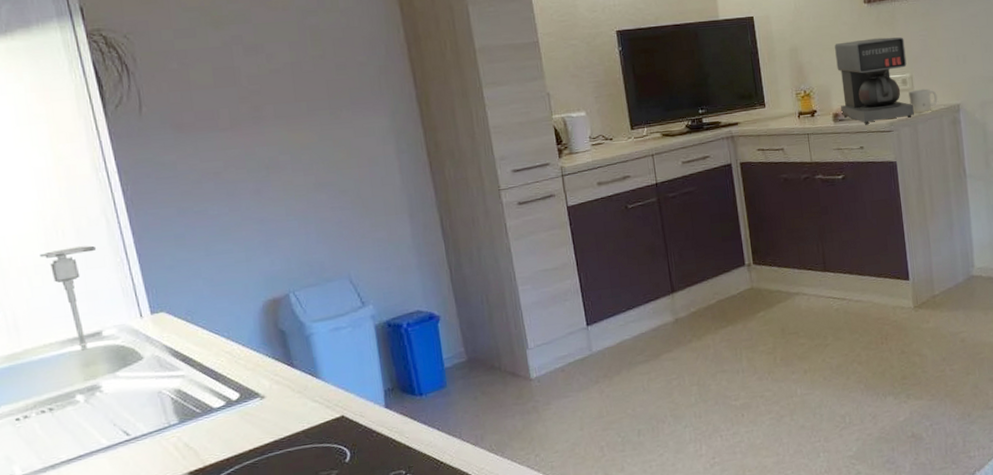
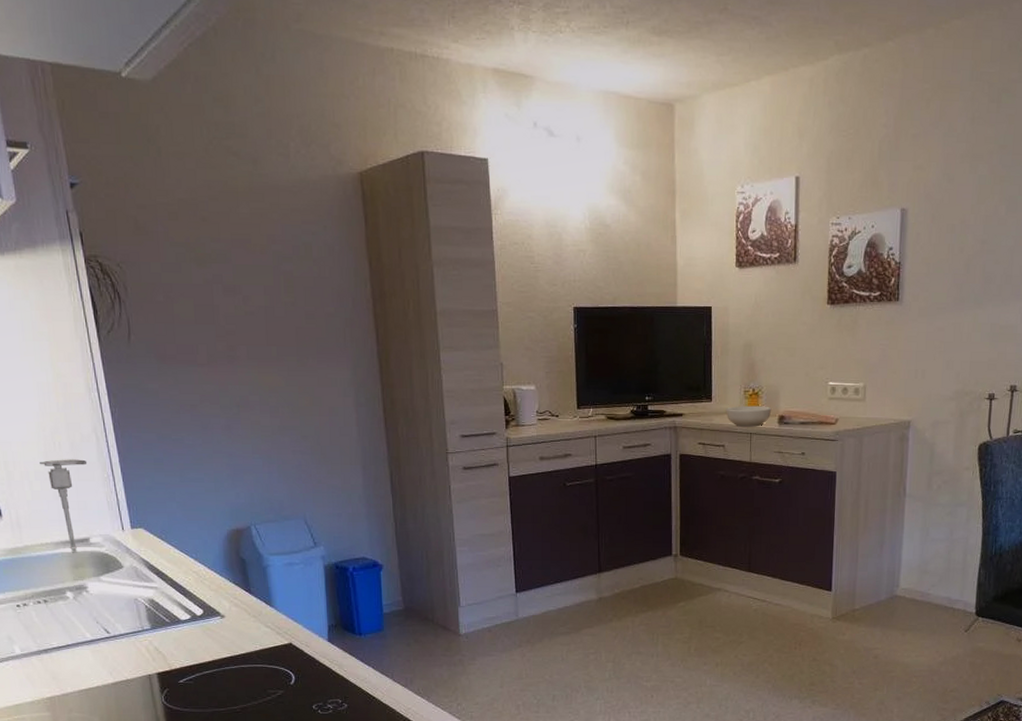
bowl: none [780,106,826,130] -> present [725,405,772,428]
coffee maker: present [835,37,915,125] -> none [787,342,863,431]
mug: present [908,88,938,114] -> none [859,400,889,425]

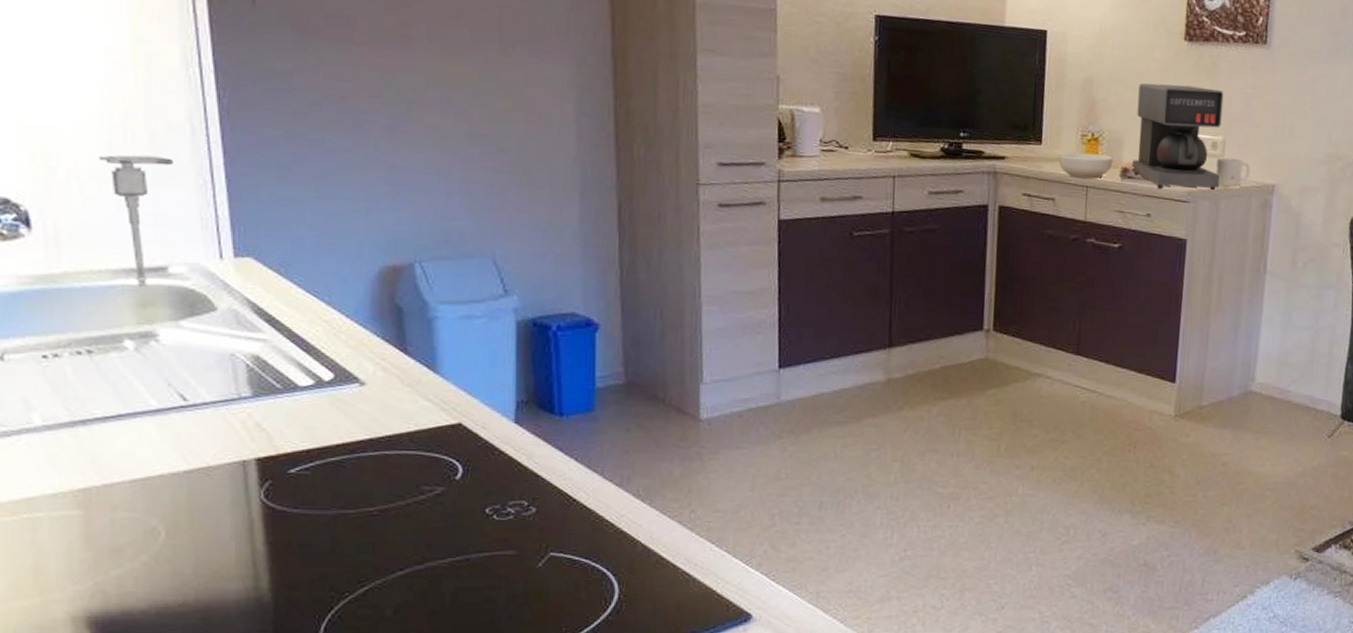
coffee maker: none [787,342,863,431] -> present [1131,83,1224,191]
mug: none [859,400,889,425] -> present [1216,157,1251,187]

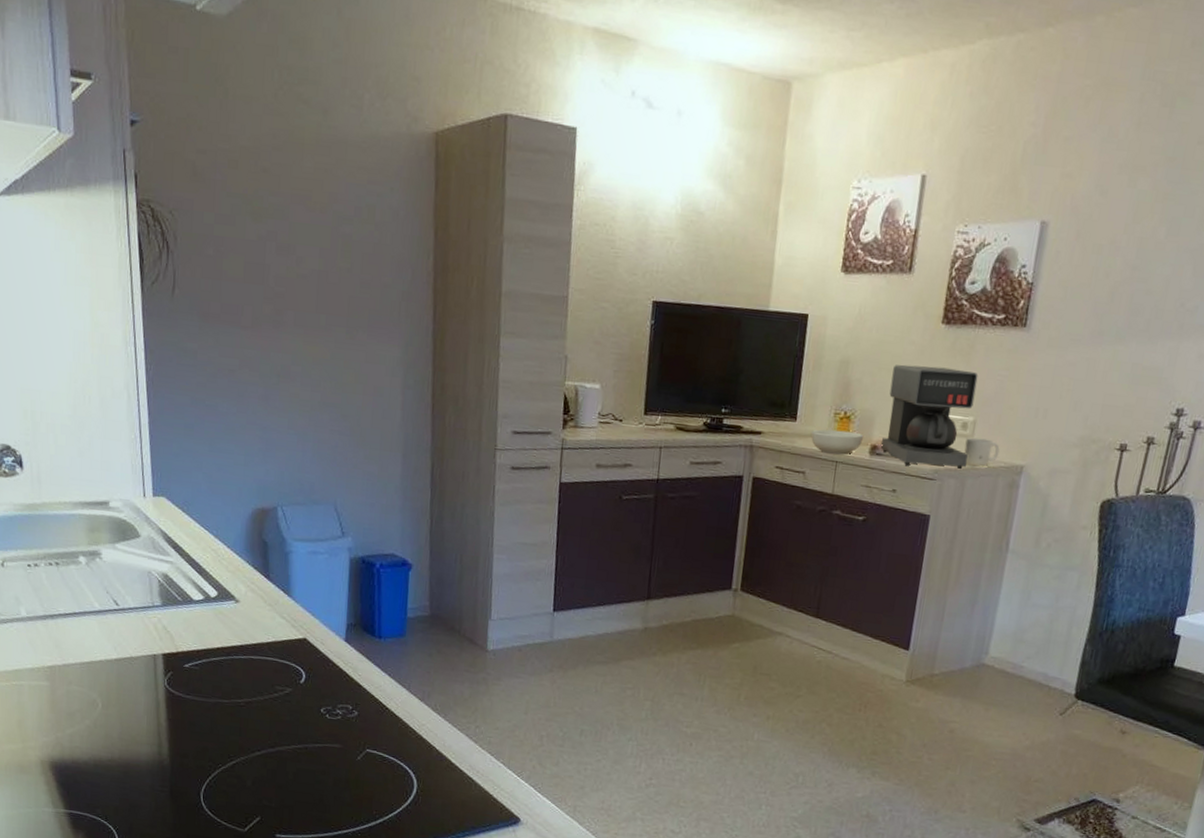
soap dispenser: present [99,154,175,288] -> none [67,414,116,517]

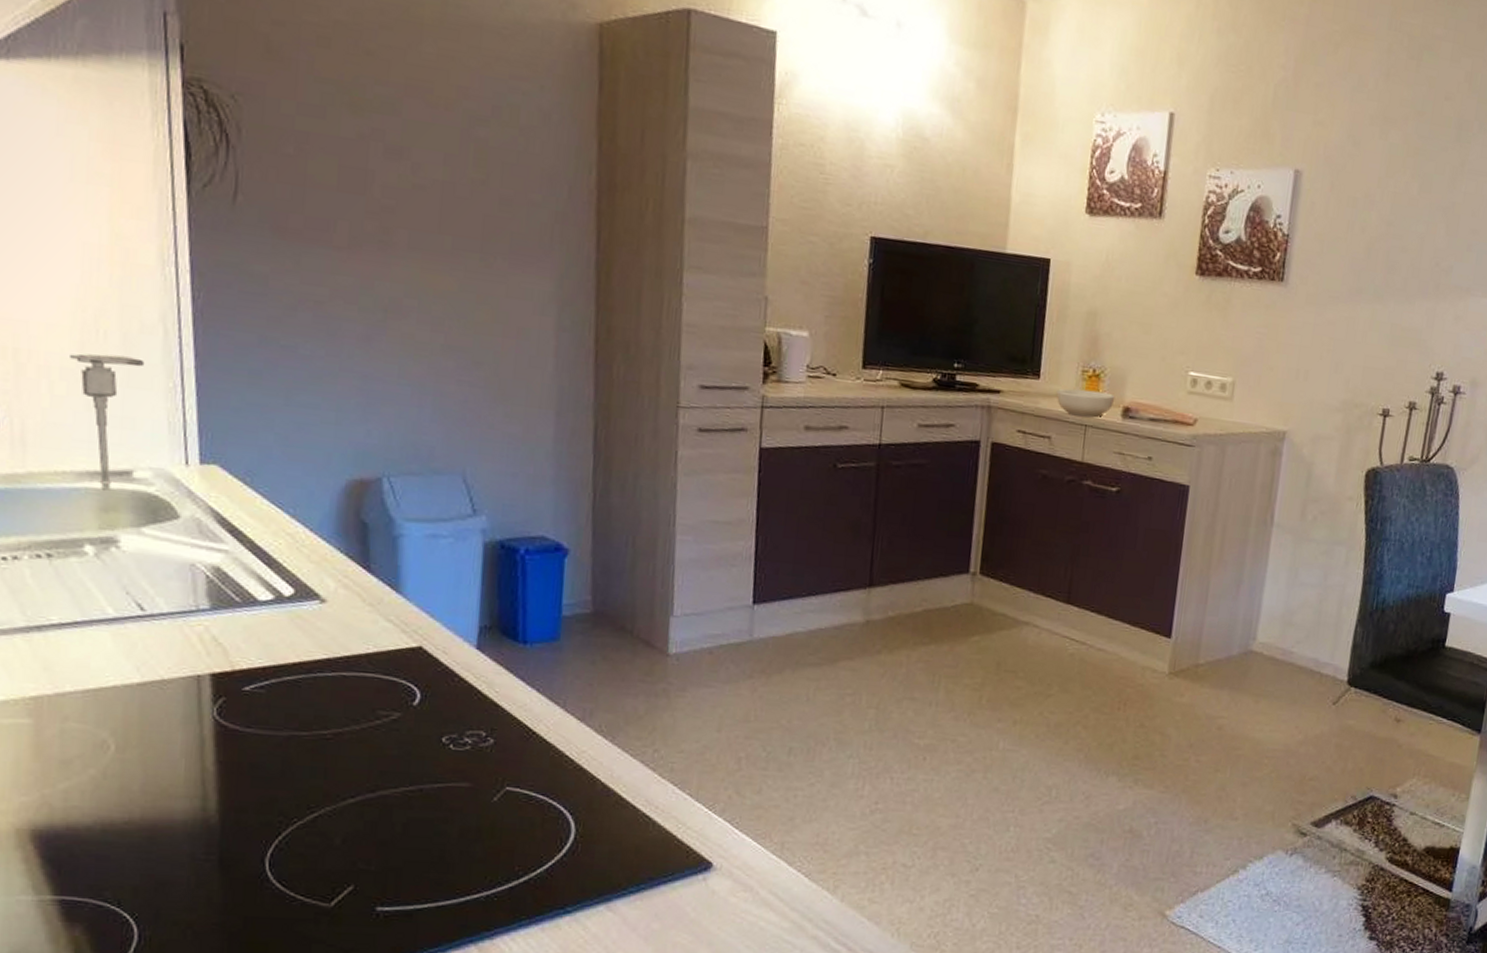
soap dispenser: none [67,414,116,517] -> present [70,353,145,492]
coffee maker: present [881,364,978,470] -> none [1134,318,1236,436]
mug: present [964,437,1000,467] -> none [1223,400,1261,433]

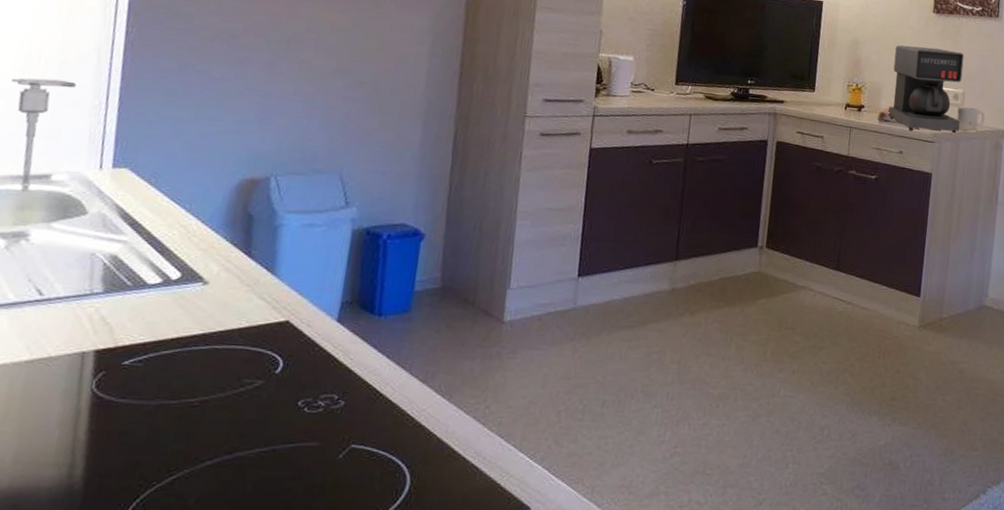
bowl: present [1056,388,1116,419] -> none [827,99,874,122]
coffee maker: none [1134,318,1236,436] -> present [888,45,964,134]
mug: none [1223,400,1261,433] -> present [957,106,985,131]

